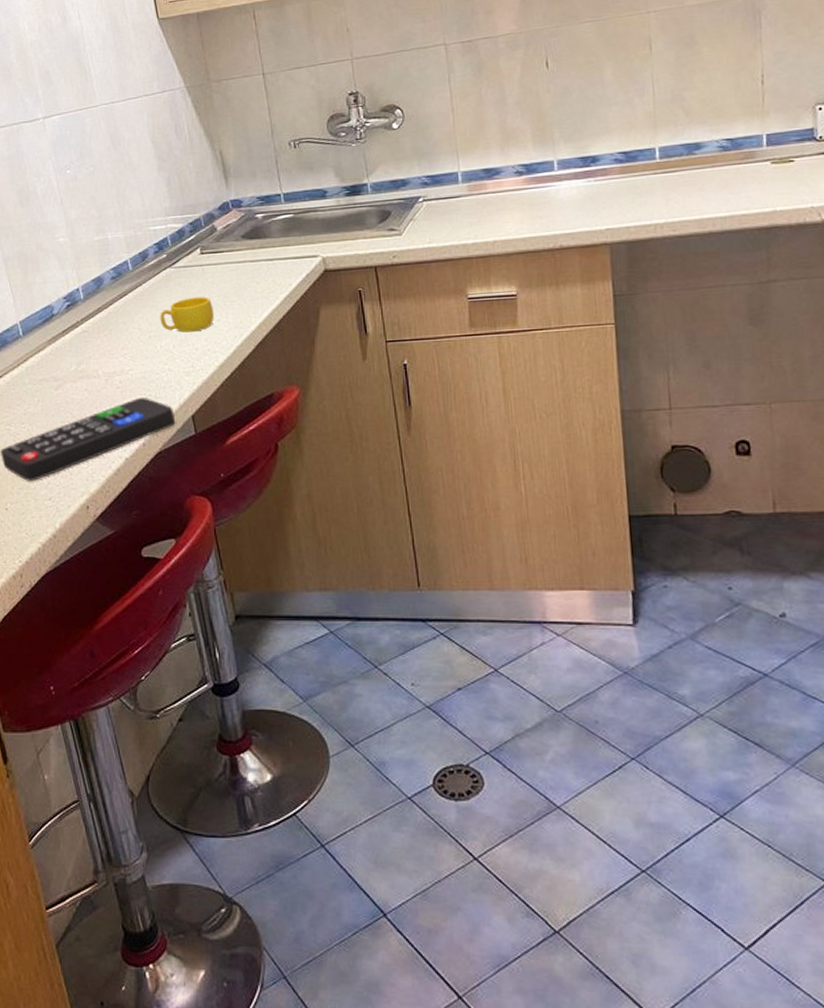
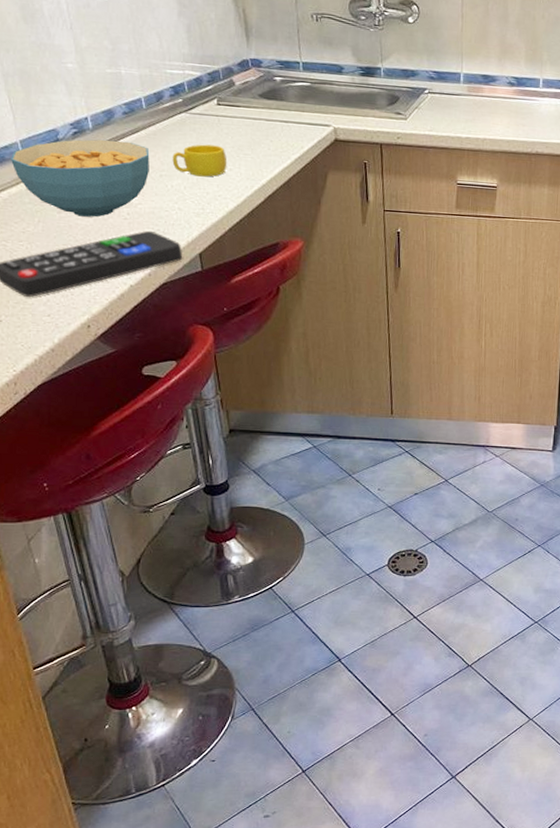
cereal bowl: none [12,306,138,391] -> present [11,139,150,217]

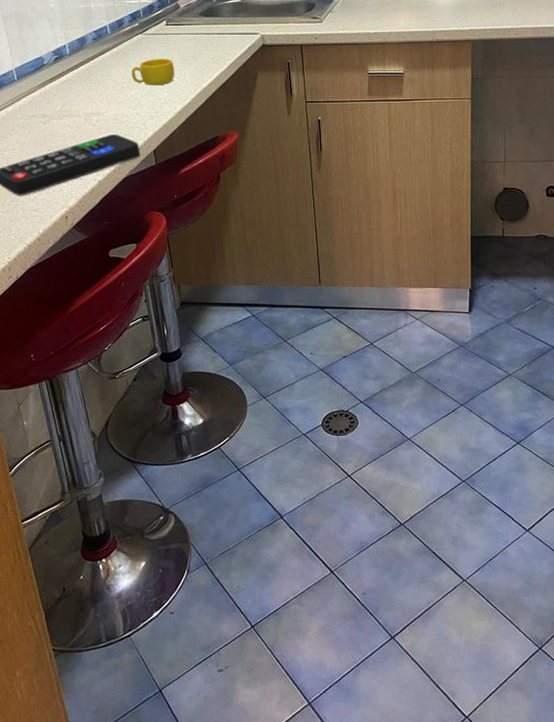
cereal bowl: present [11,139,150,217] -> none [8,62,114,126]

